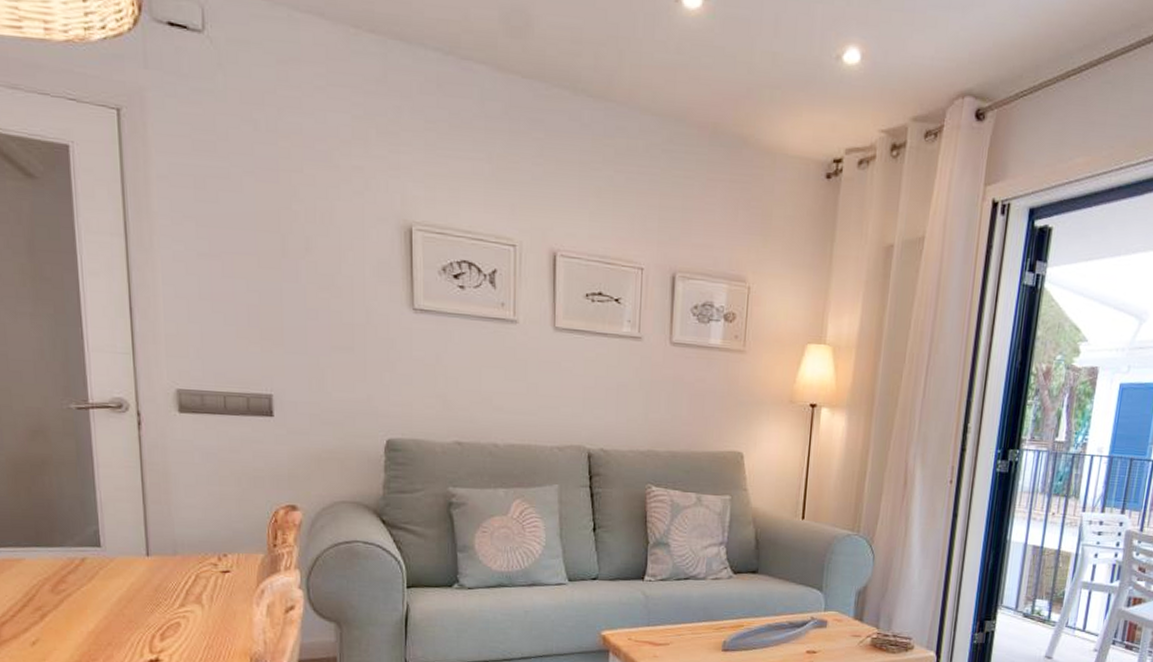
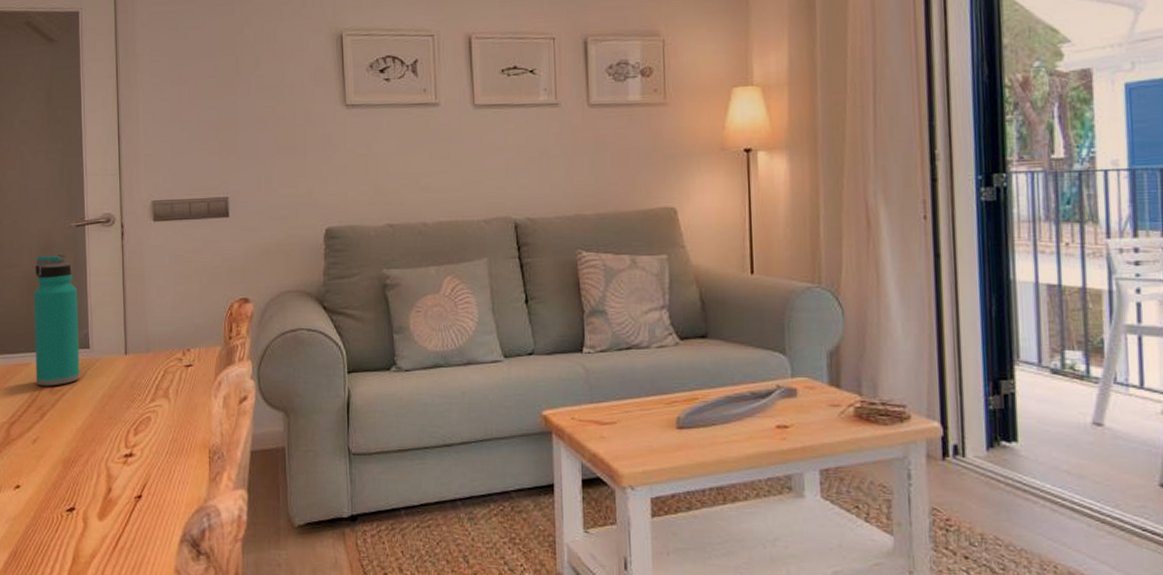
water bottle: none [23,438,90,586] -> present [34,254,80,386]

